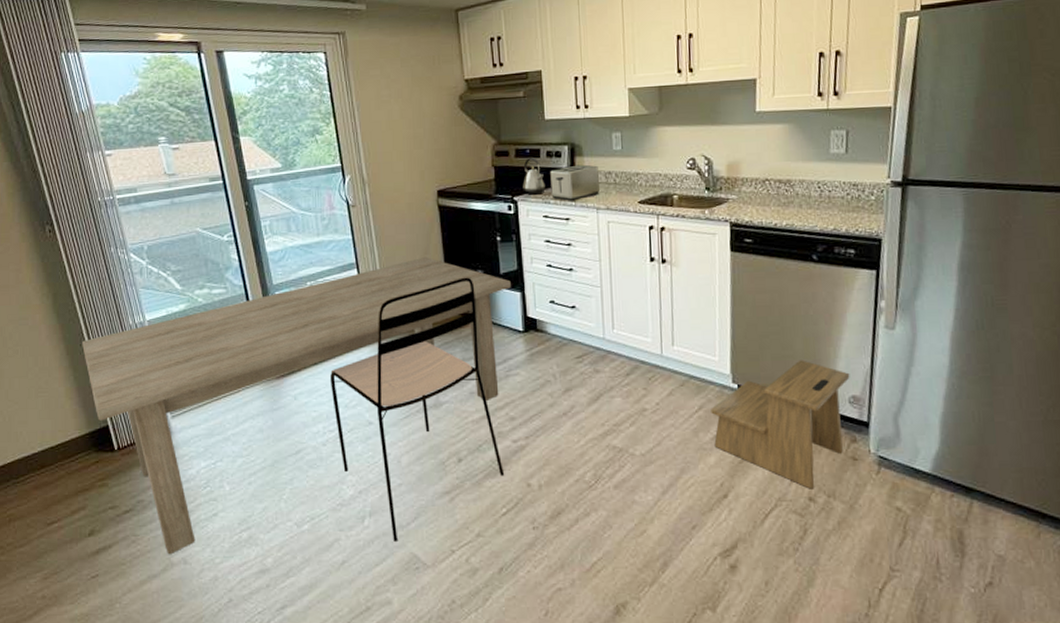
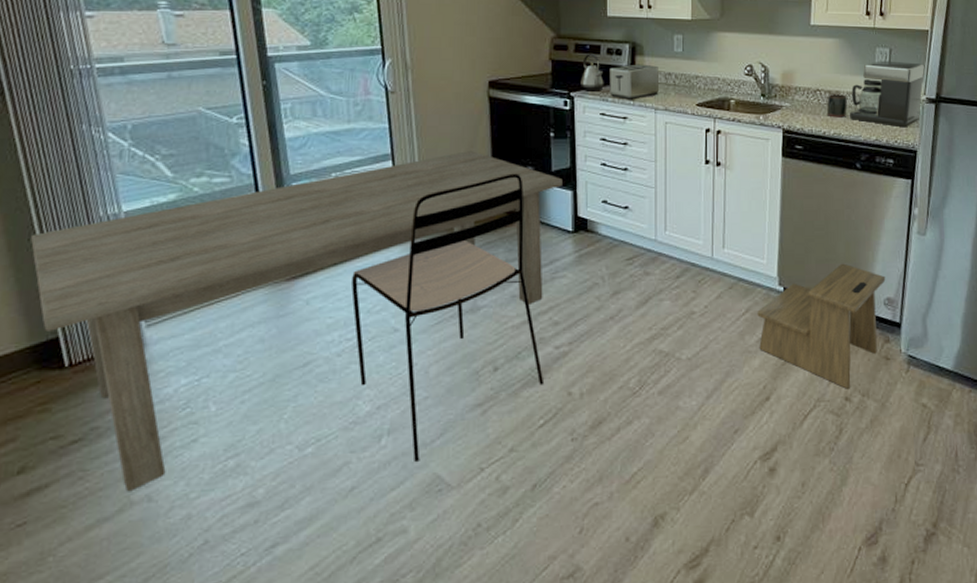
mug: none [777,183,801,208] -> present [827,94,848,118]
coffee maker: none [803,143,888,215] -> present [850,61,925,128]

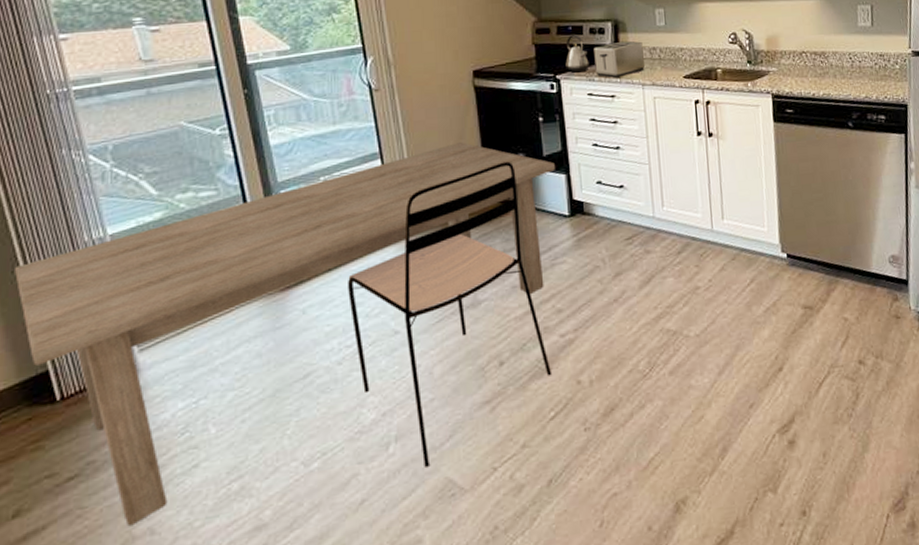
step stool: present [757,263,886,389] -> none [762,224,889,352]
mug: present [827,94,848,118] -> none [813,54,835,78]
coffee maker: present [850,61,925,128] -> none [837,17,908,83]

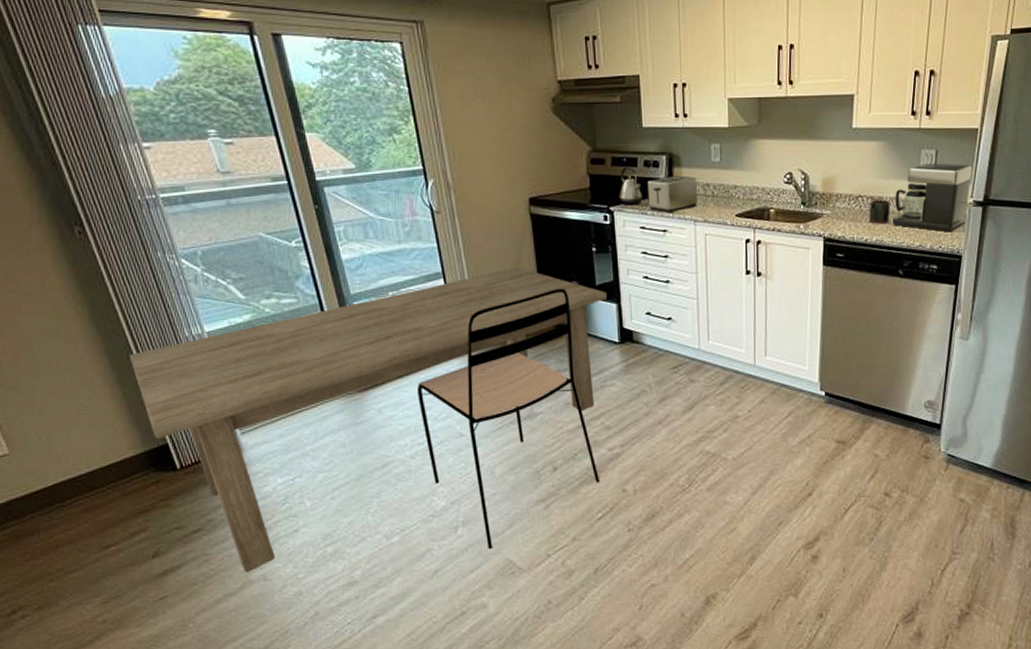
mug: none [813,54,835,78] -> present [869,200,891,224]
coffee maker: none [837,17,908,83] -> present [893,163,972,233]

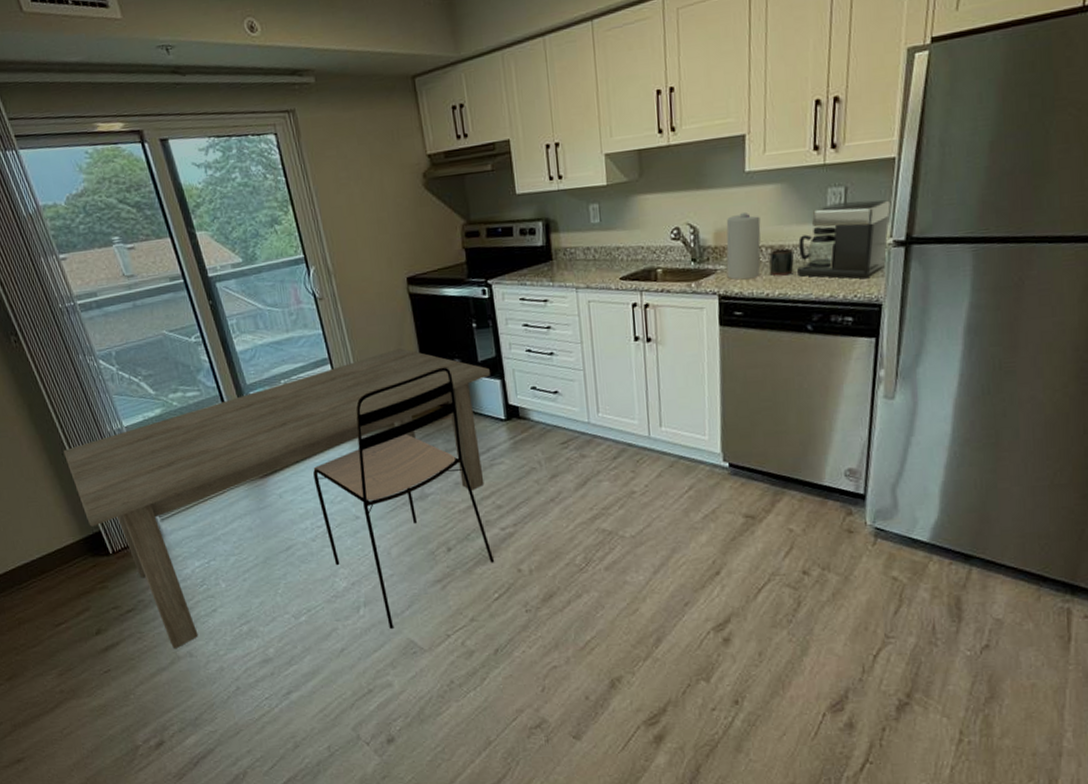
kettle: present [619,165,643,205] -> none [496,235,521,278]
toaster: present [647,175,697,213] -> none [524,241,578,282]
paper towel holder: none [832,163,864,225] -> present [726,211,761,281]

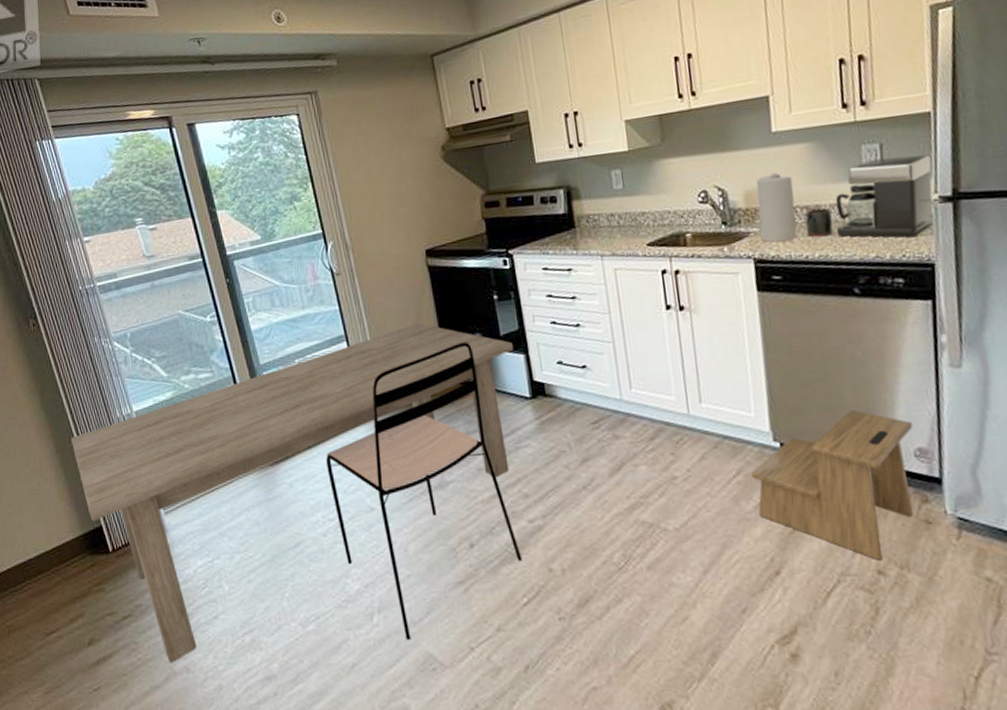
step stool: none [701,435,846,563] -> present [751,409,913,561]

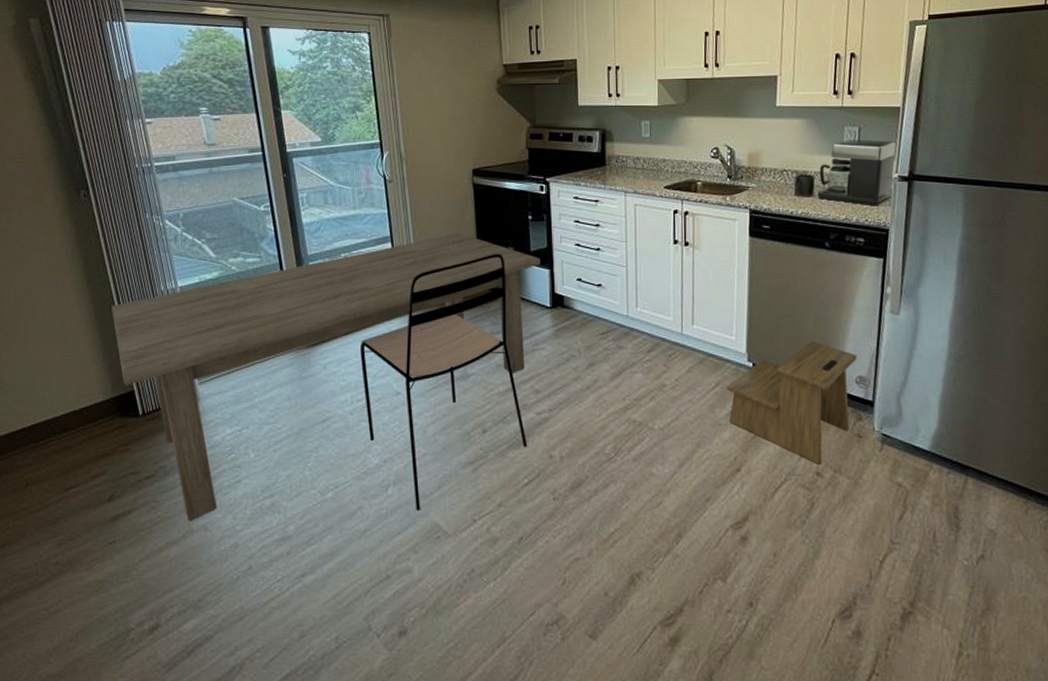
paper towel holder: present [756,172,797,243] -> none [757,139,788,198]

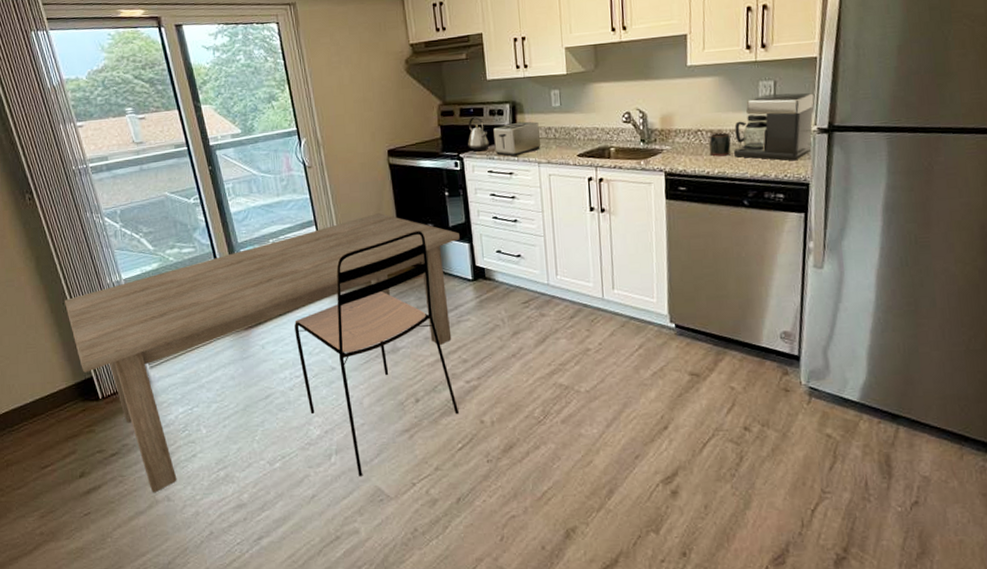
kettle: none [555,140,577,177] -> present [468,115,490,152]
toaster: none [582,149,628,184] -> present [493,121,541,157]
step stool: present [727,341,857,465] -> none [650,299,781,420]

